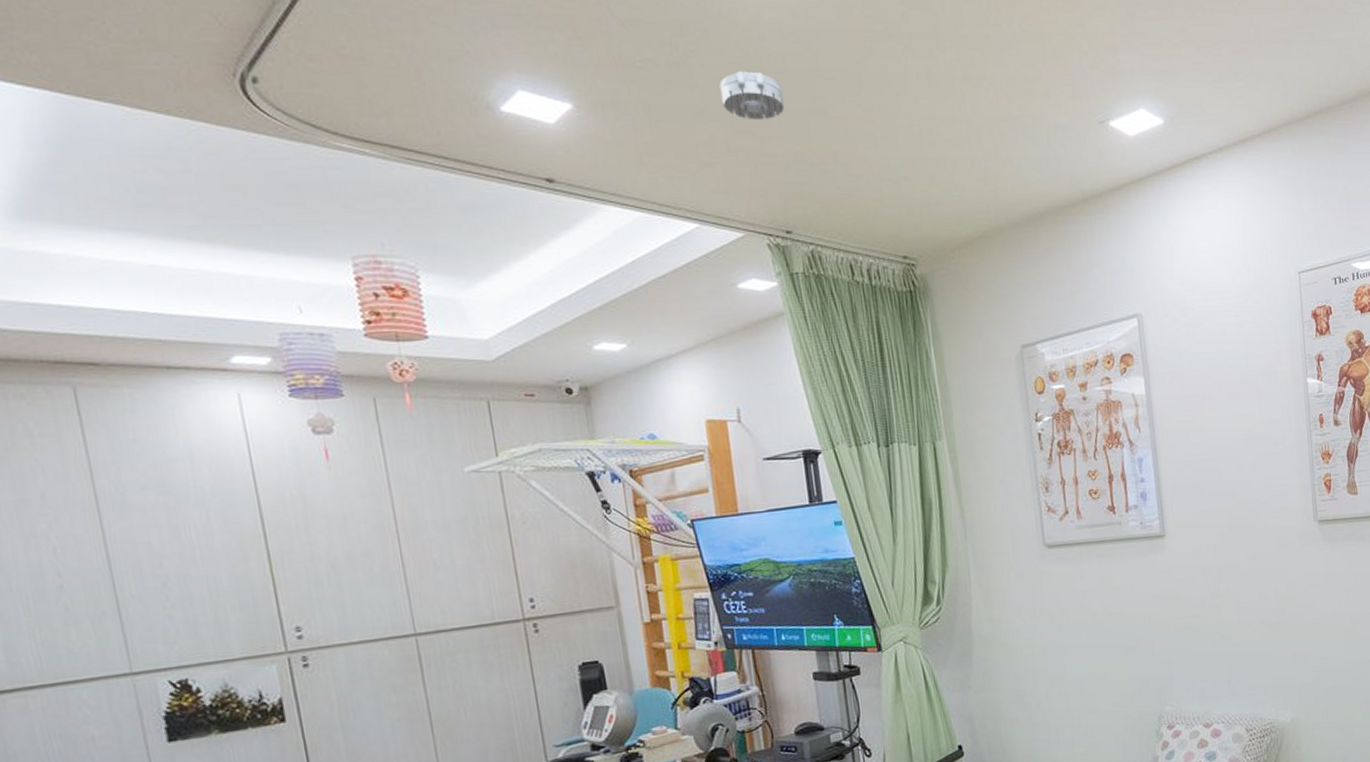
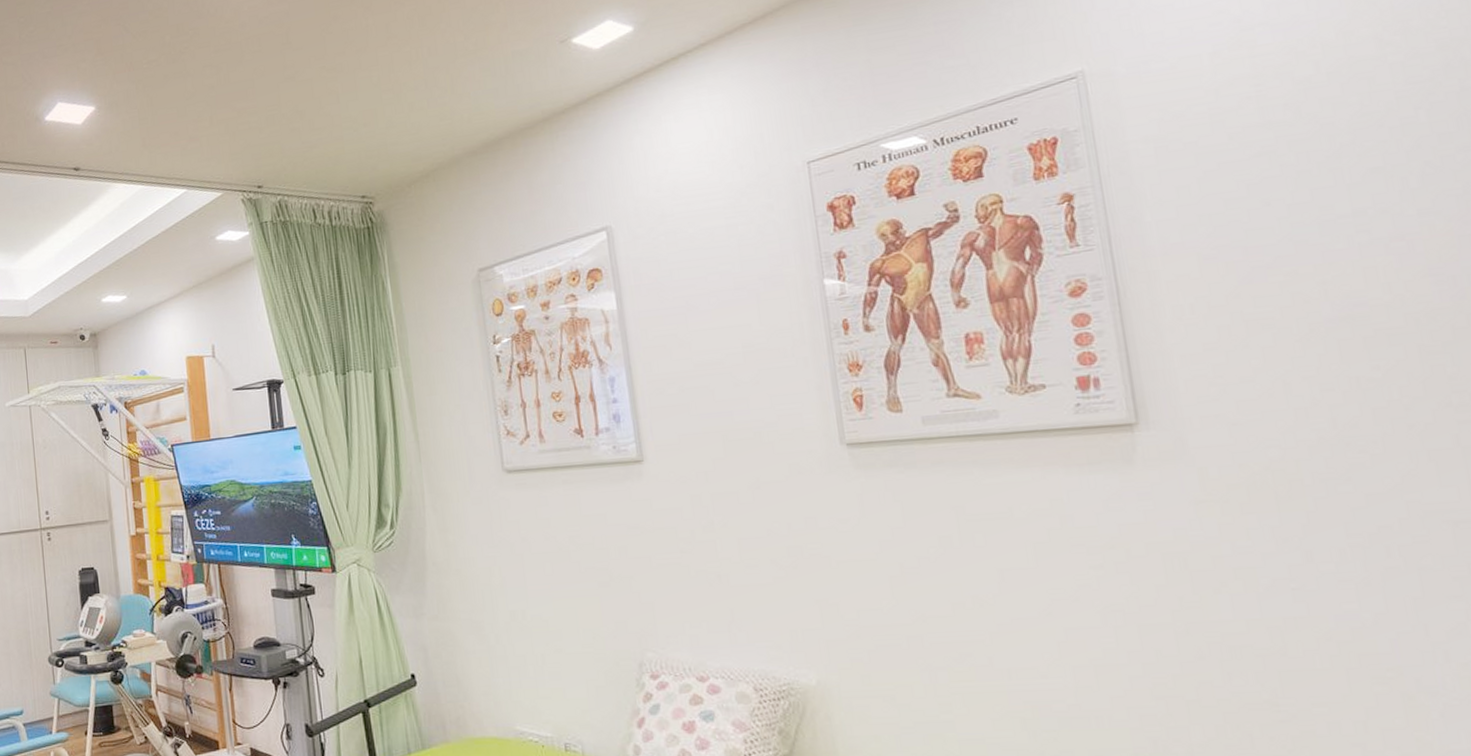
smoke detector: present [719,71,785,121] -> none [206,54,260,96]

